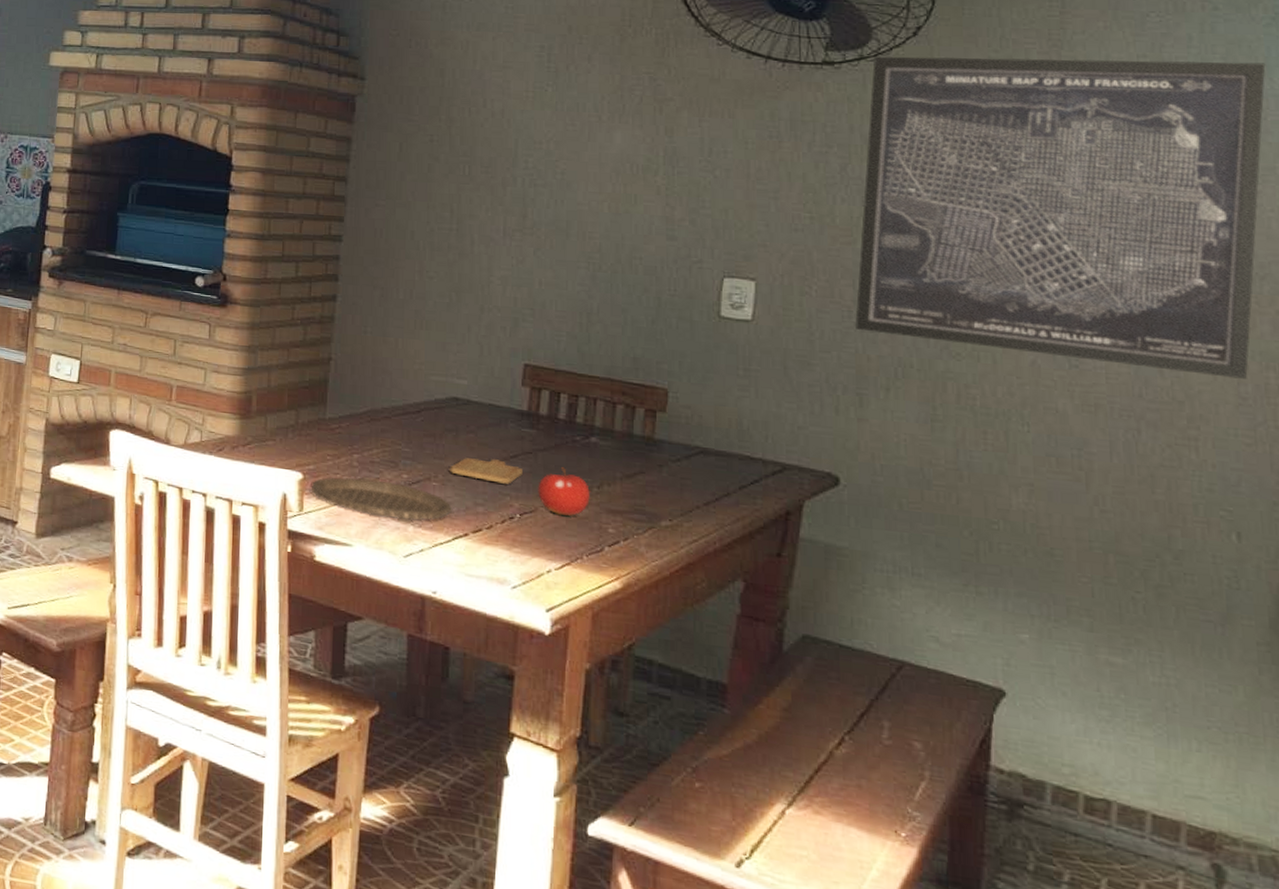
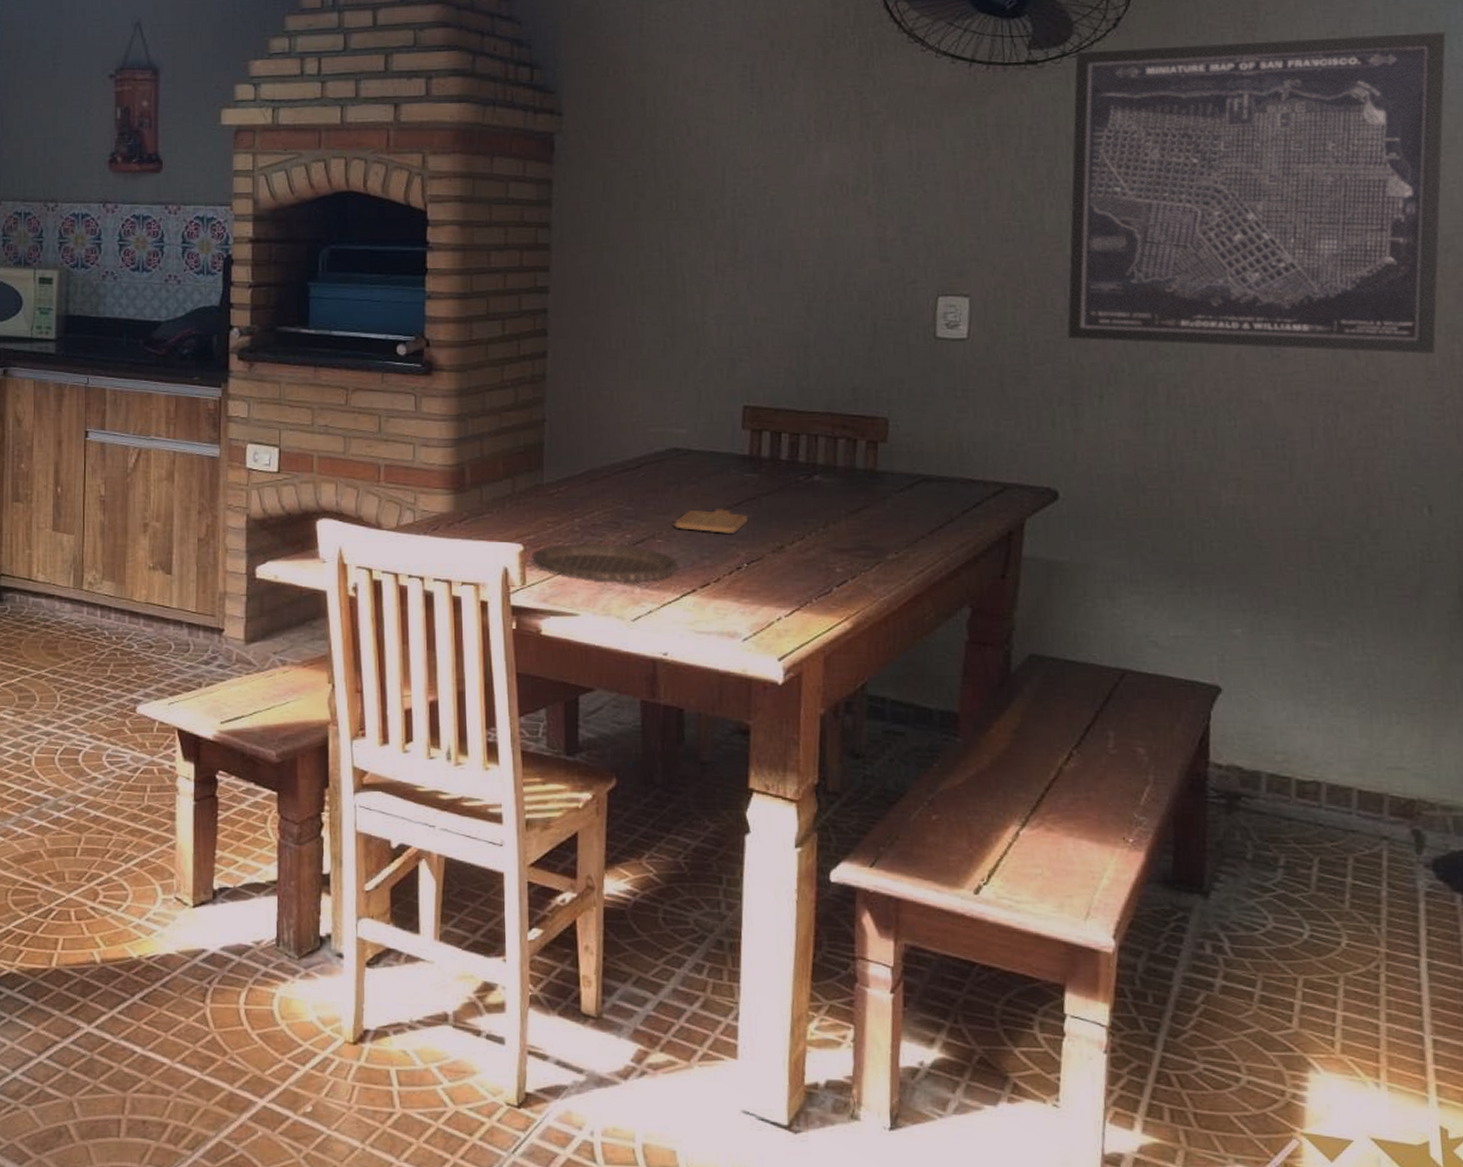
fruit: present [538,467,590,516] -> none [763,510,816,561]

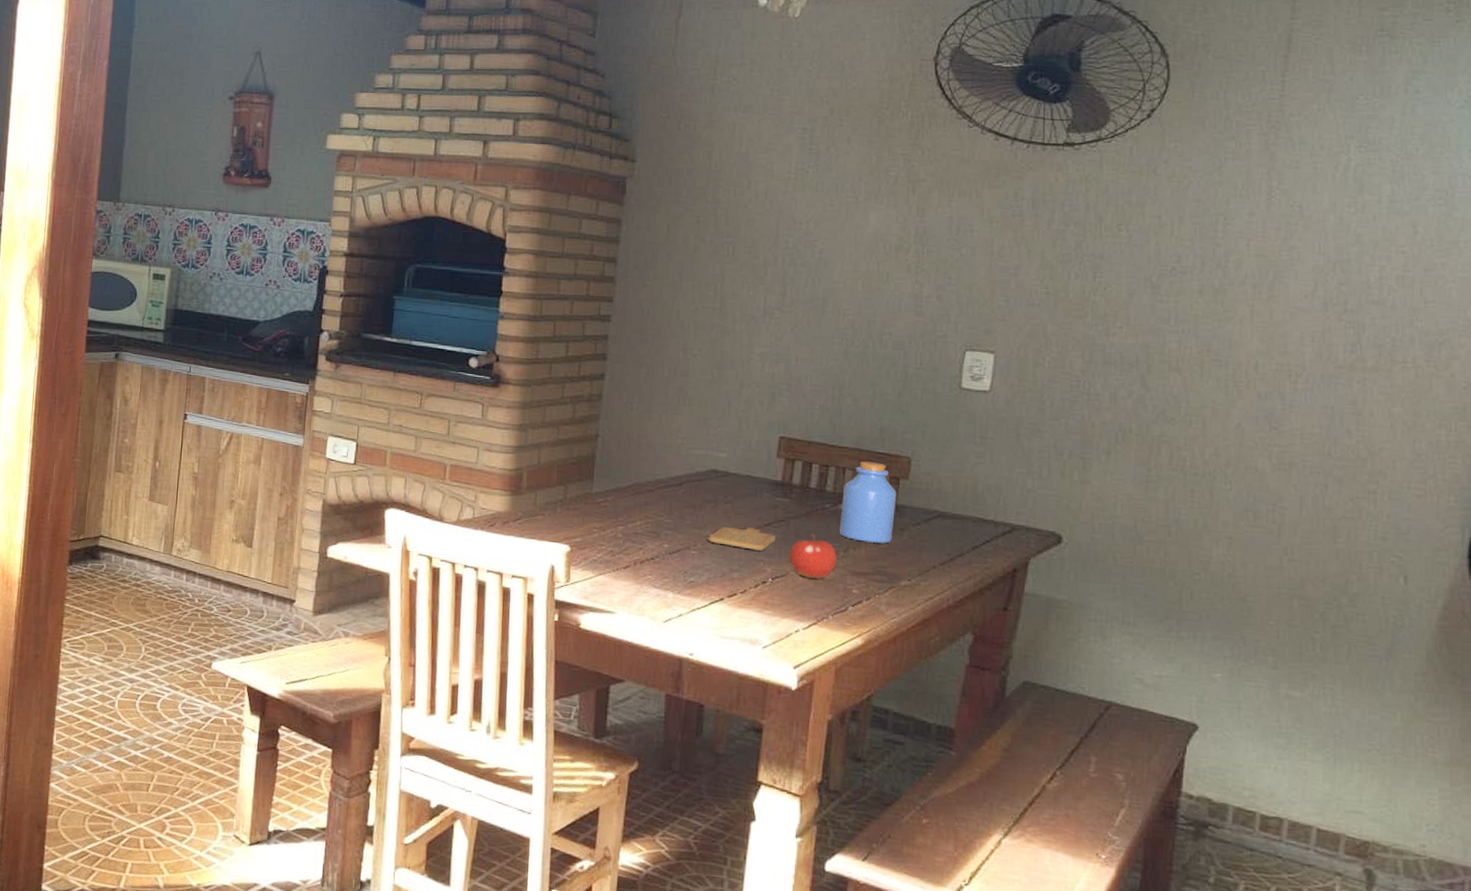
plate: present [532,543,680,583] -> none [577,549,710,587]
fruit: none [763,510,816,561] -> present [789,533,837,579]
jar: none [816,426,876,515] -> present [840,461,897,544]
wall art: present [1067,32,1446,355] -> none [1083,138,1457,438]

